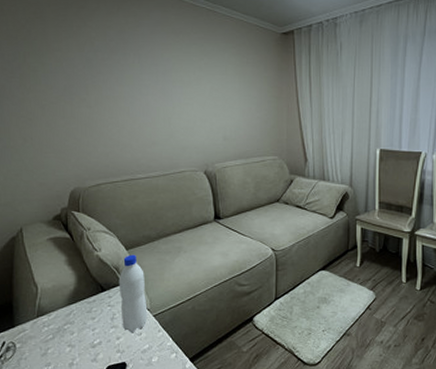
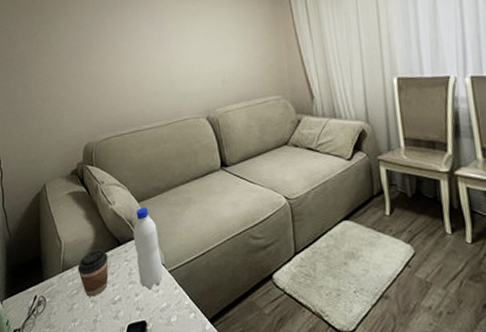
coffee cup: none [54,294,90,341] -> present [77,249,109,297]

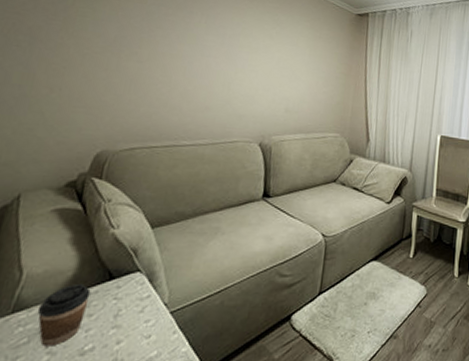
water bottle: present [133,207,164,290] -> none [127,234,169,336]

